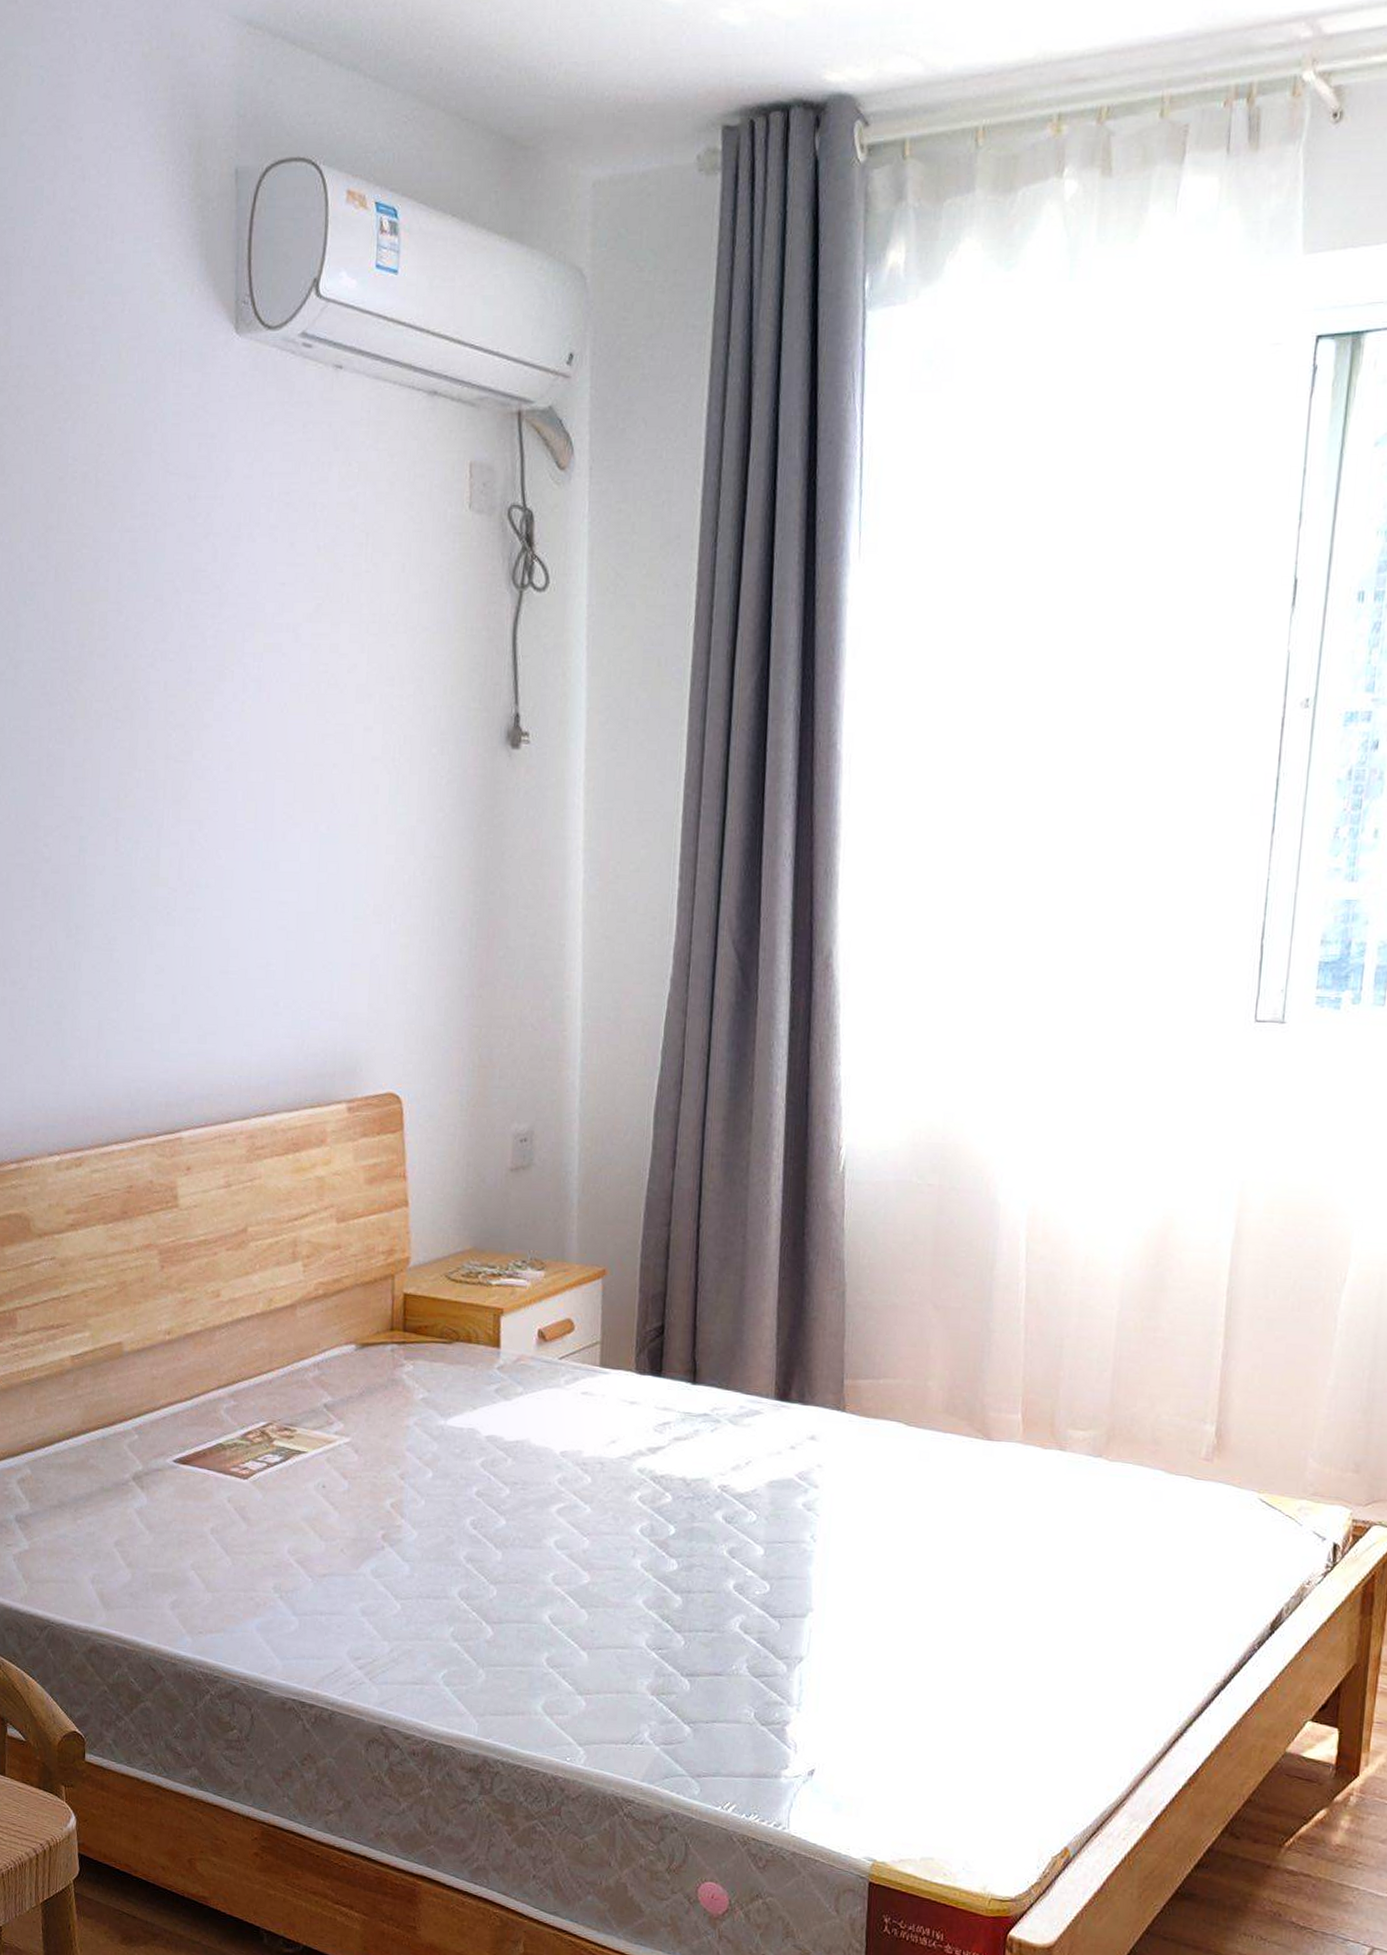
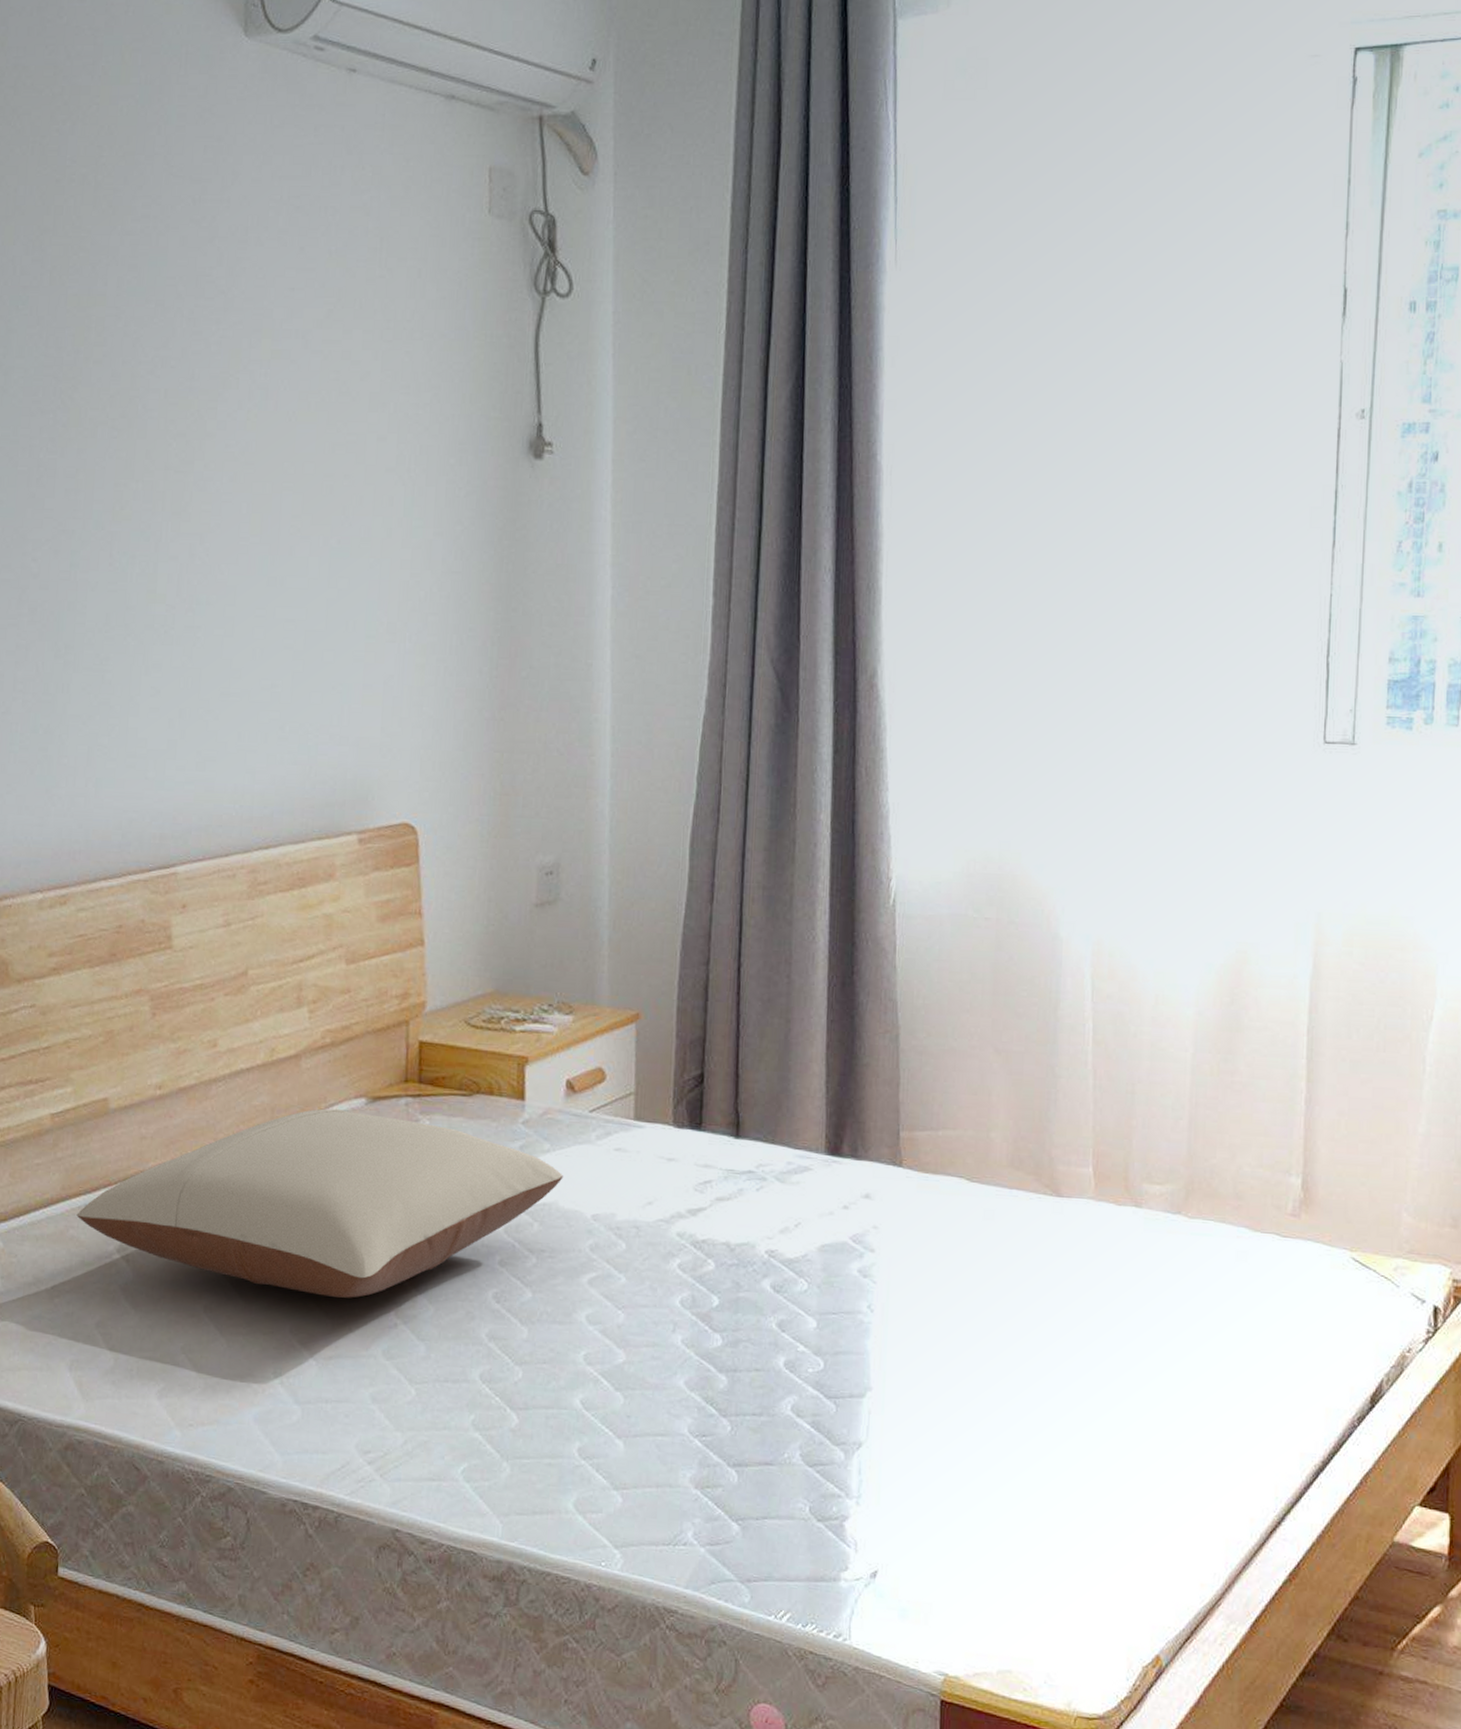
pillow: none [96,1353,535,1523] -> present [76,1108,563,1298]

